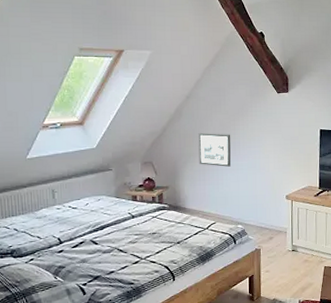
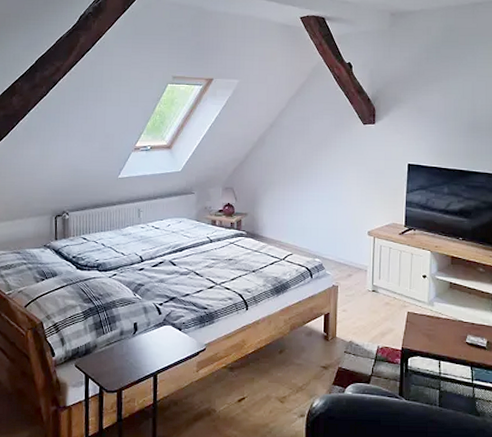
picture frame: present [198,133,231,167] -> none [279,162,312,197]

